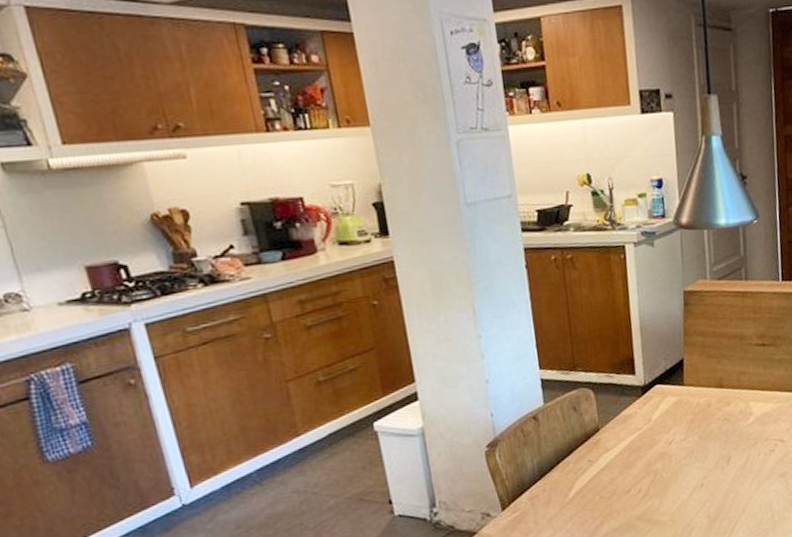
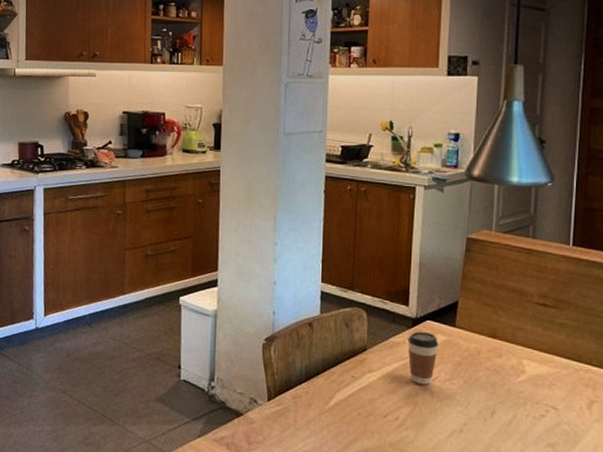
coffee cup: none [639,397,670,452] -> present [407,331,439,385]

